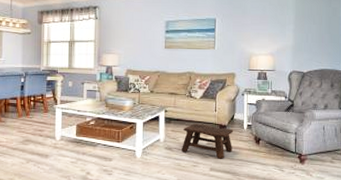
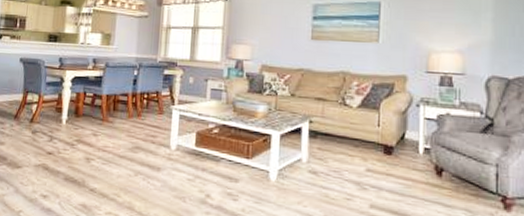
stool: present [182,124,234,159] -> none [331,141,404,193]

